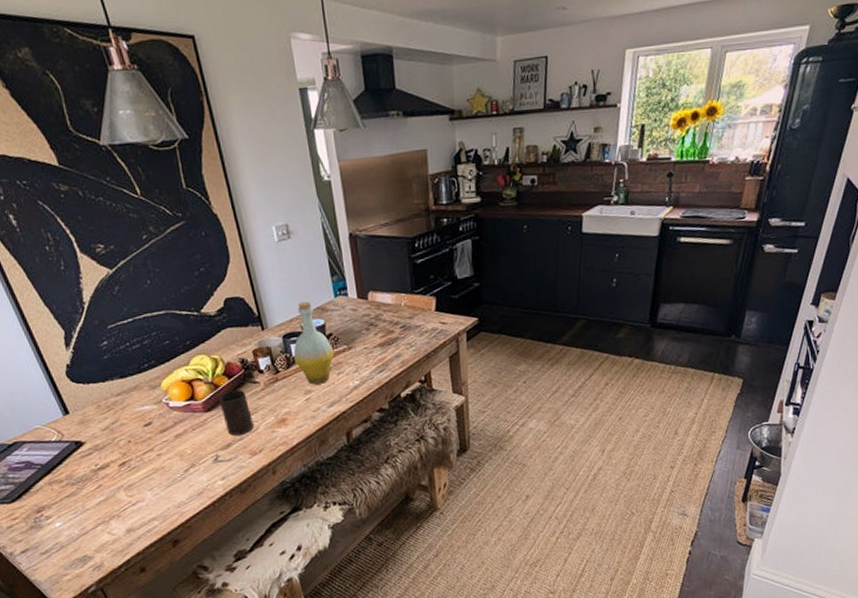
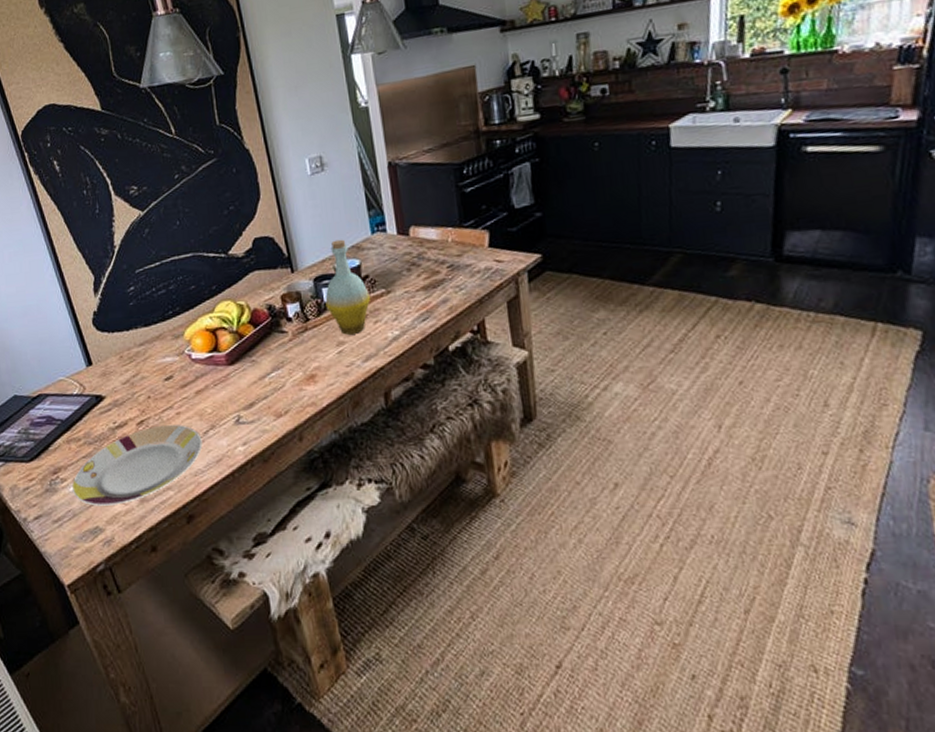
plate: none [58,464,184,538] -> present [72,424,203,506]
cup: present [219,389,254,436] -> none [243,339,279,393]

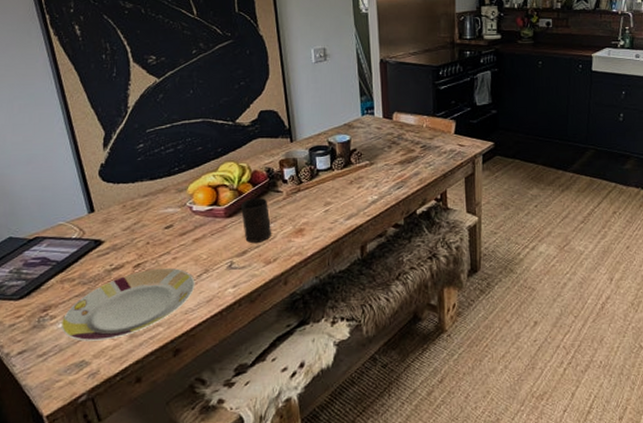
cup: none [243,339,279,393] -> present [241,197,271,243]
bottle: present [325,239,371,335] -> none [318,118,357,197]

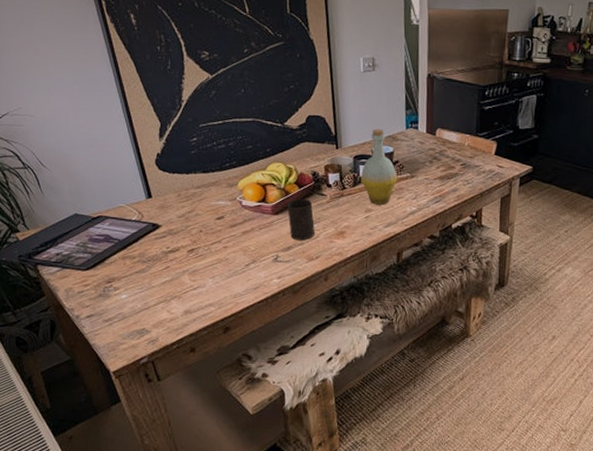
plate: present [62,268,195,341] -> none [125,254,244,313]
bottle: none [318,118,357,197] -> present [361,128,398,205]

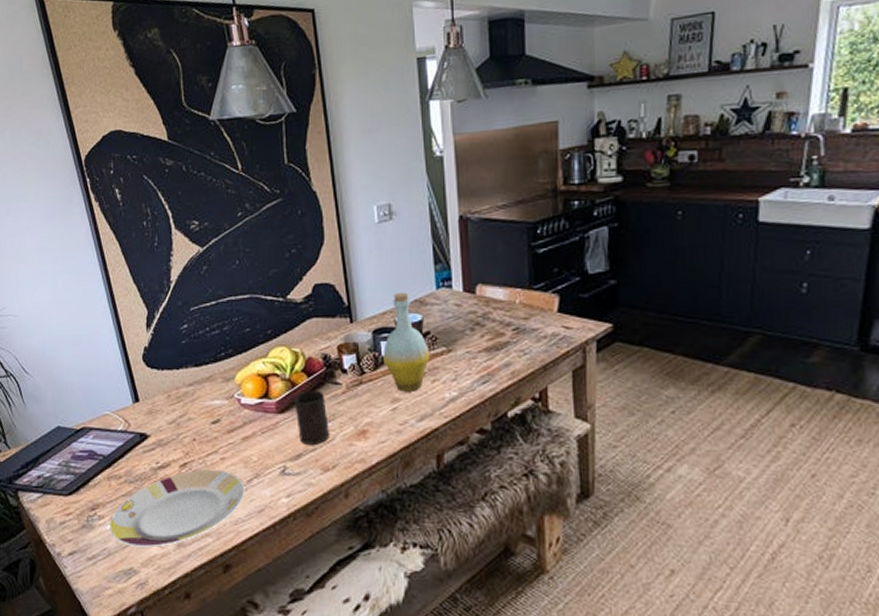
plate: none [125,254,244,313] -> present [110,469,245,548]

